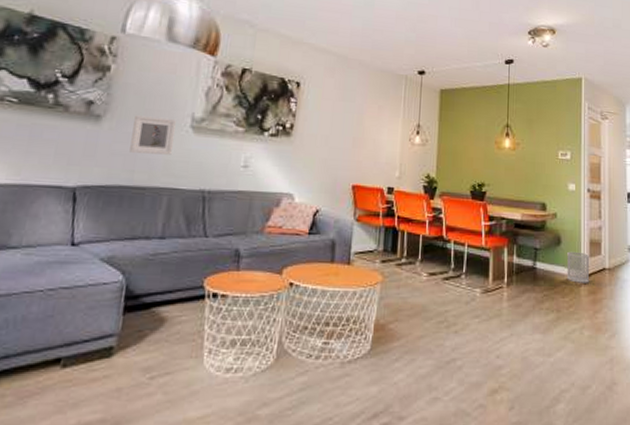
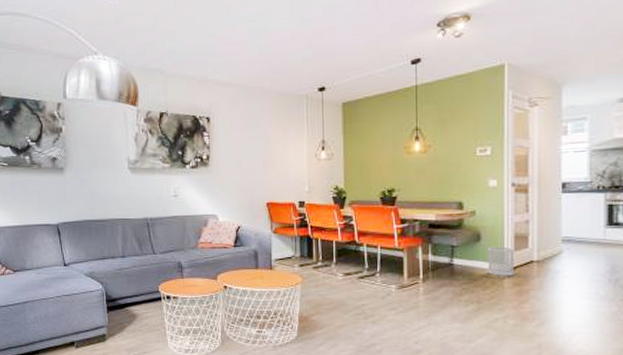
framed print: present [129,115,176,155] -> none [87,163,118,194]

